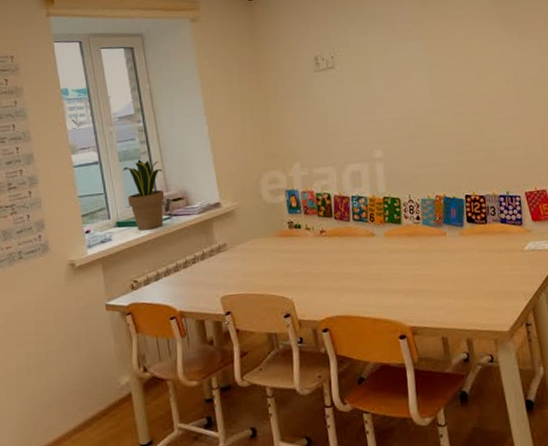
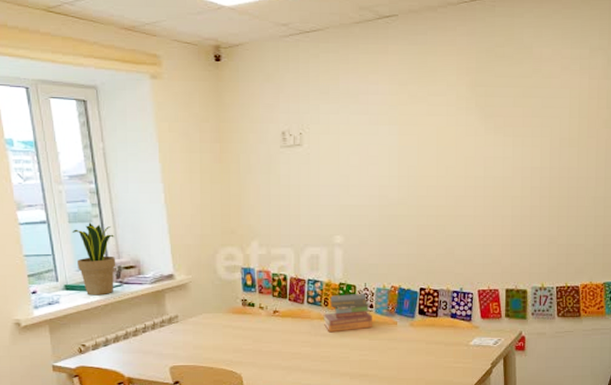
books: none [370,205,421,249] -> present [323,293,372,333]

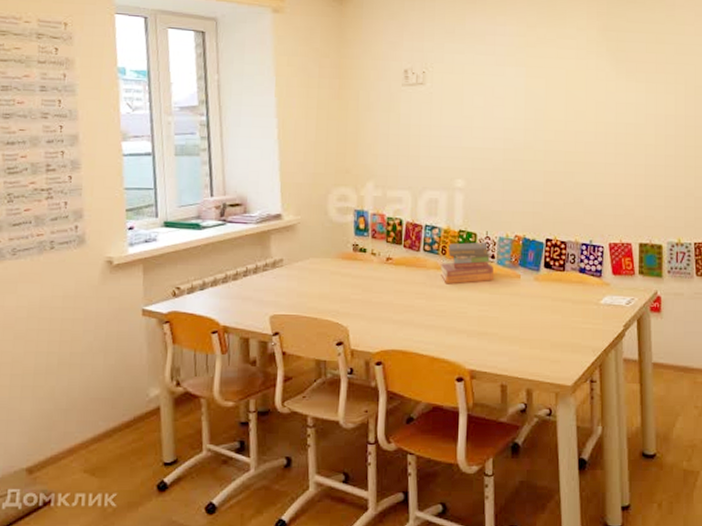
potted plant: present [71,223,116,296] -> none [177,156,222,234]

